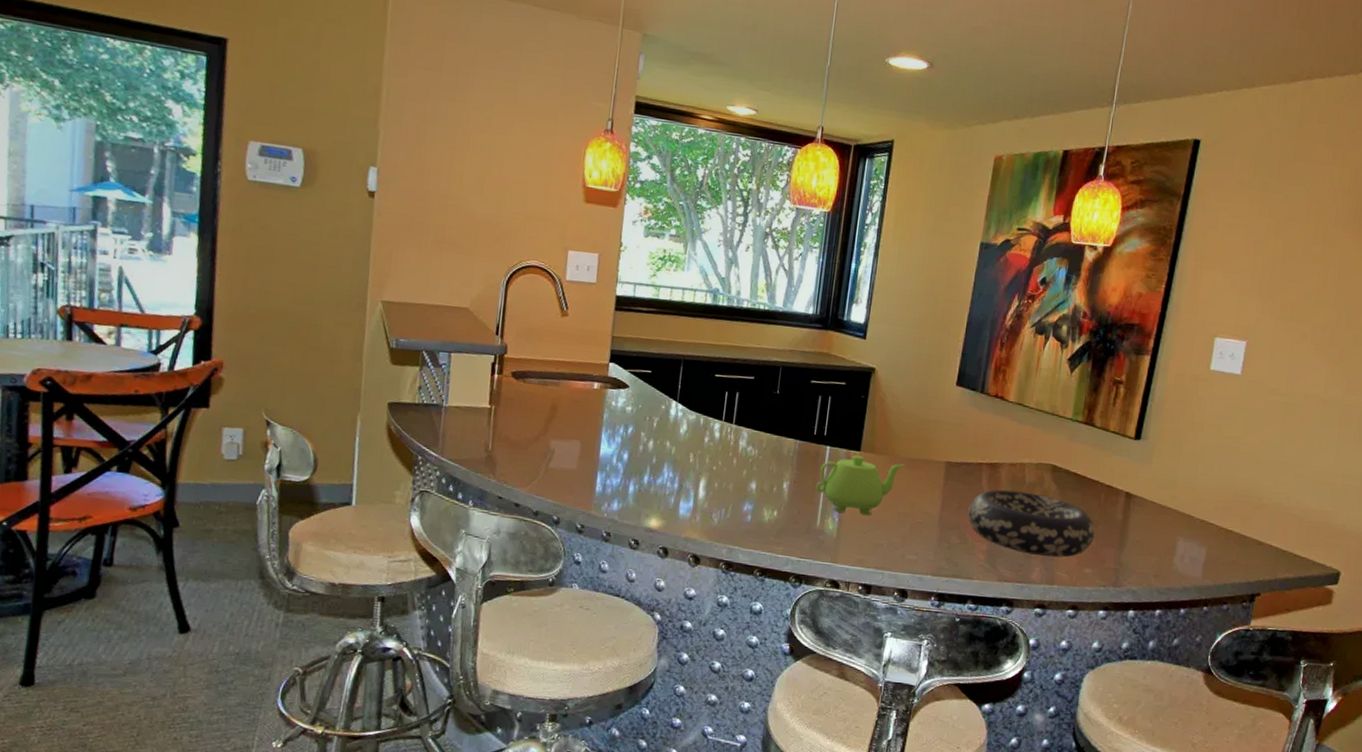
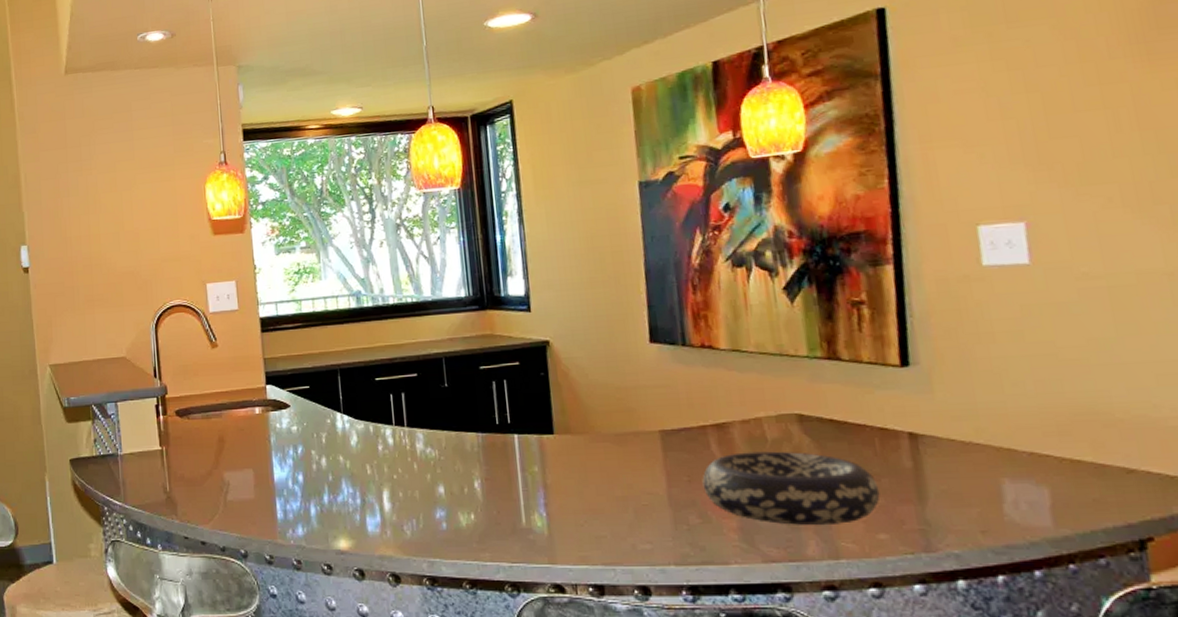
teapot: present [815,455,905,516] -> none [511,439,610,506]

